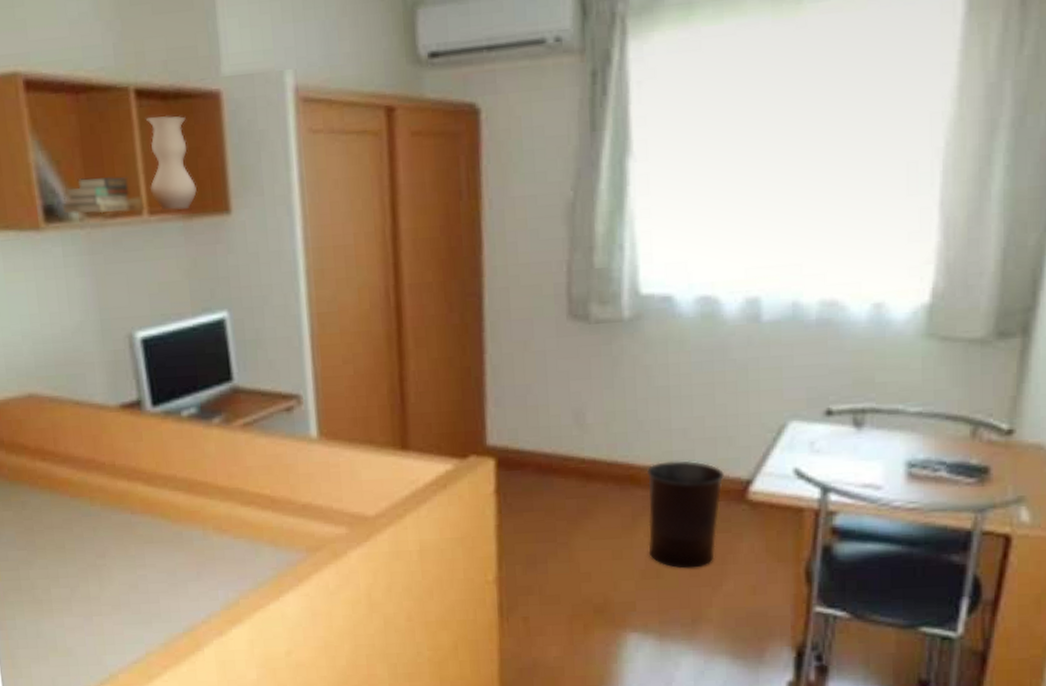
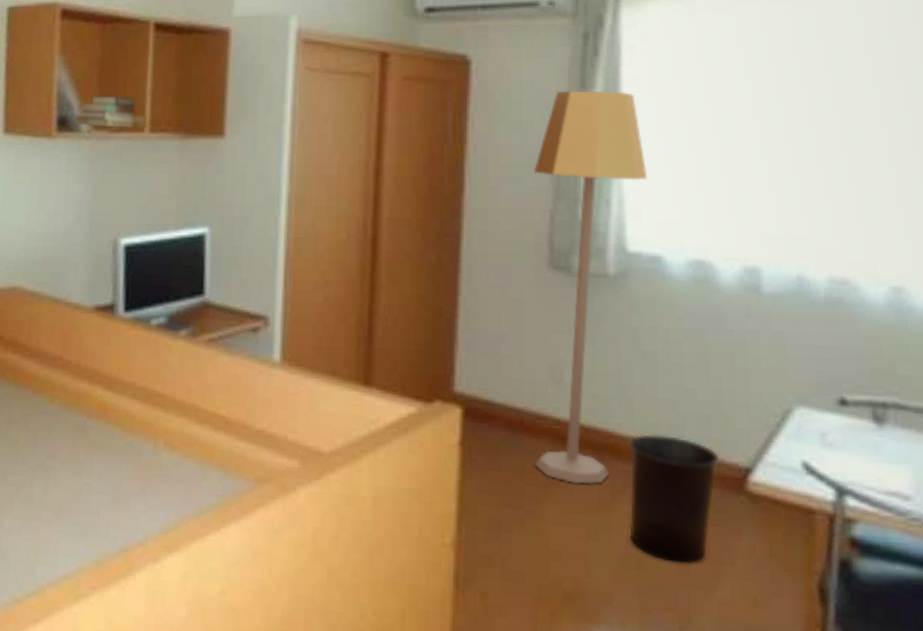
vase: present [145,116,197,210] -> none [154,47,196,130]
lamp: none [549,131,658,514] -> present [534,90,648,485]

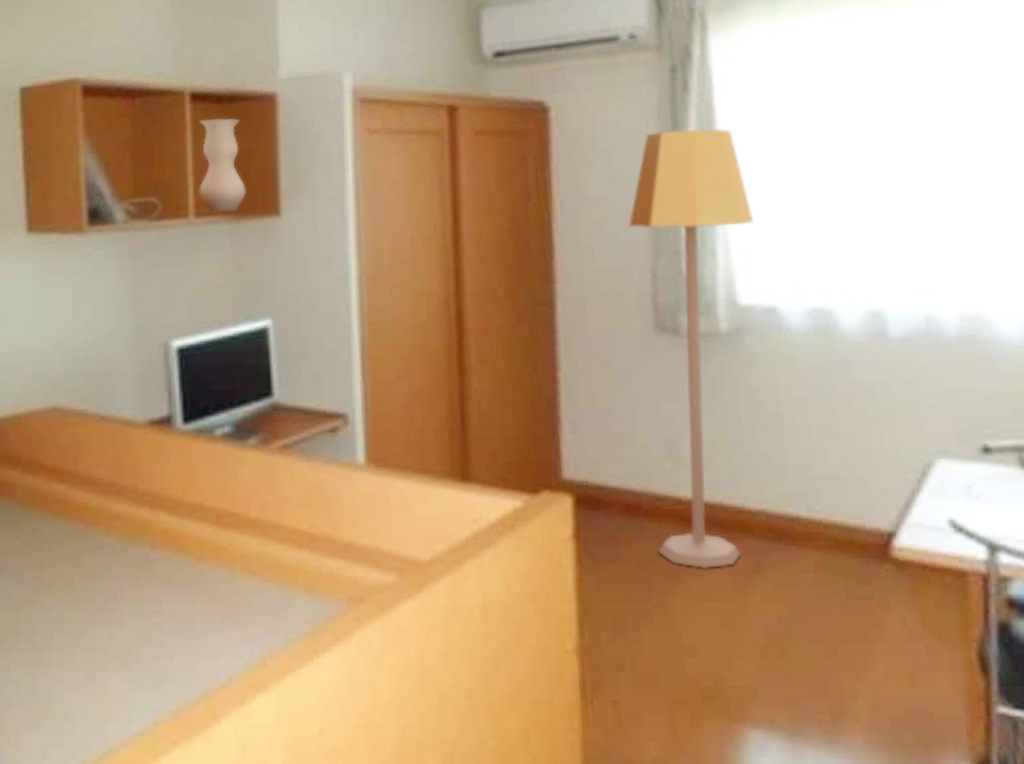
books: present [74,95,147,129] -> none [108,179,192,217]
vase: none [154,47,196,130] -> present [198,118,246,213]
waste bin: present [628,434,719,564] -> none [759,504,859,645]

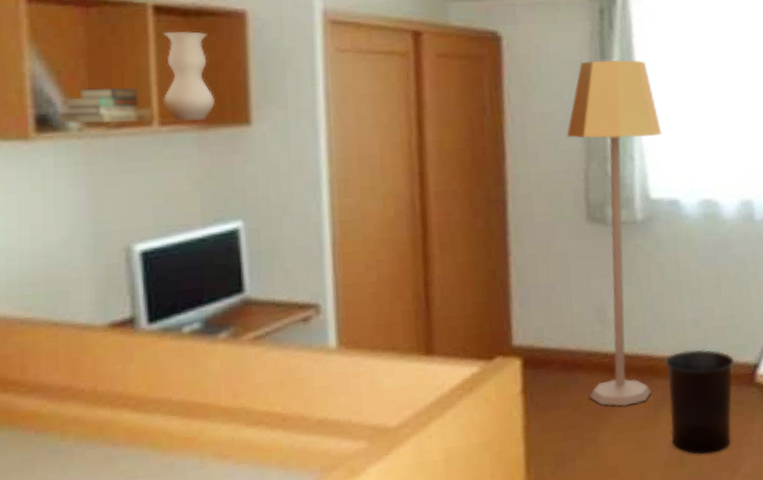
books: none [108,179,192,217] -> present [59,88,156,124]
waste bin: none [759,504,859,645] -> present [664,349,734,455]

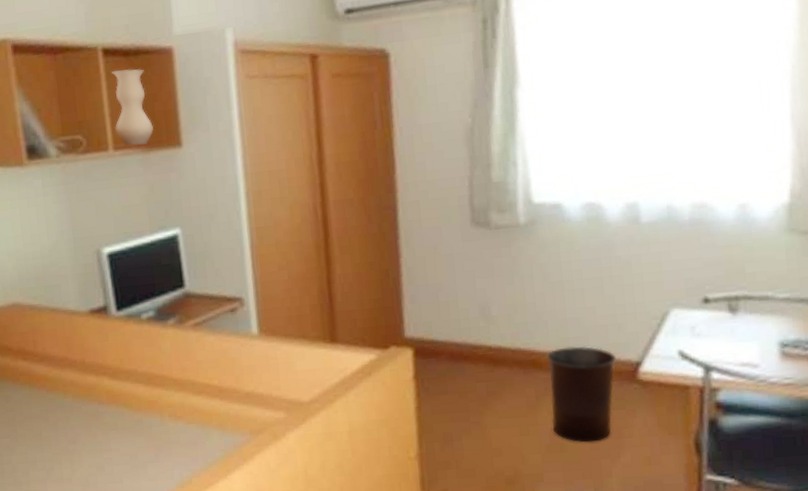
books: present [59,88,156,124] -> none [42,120,111,152]
lamp: present [567,59,662,407] -> none [452,67,546,395]

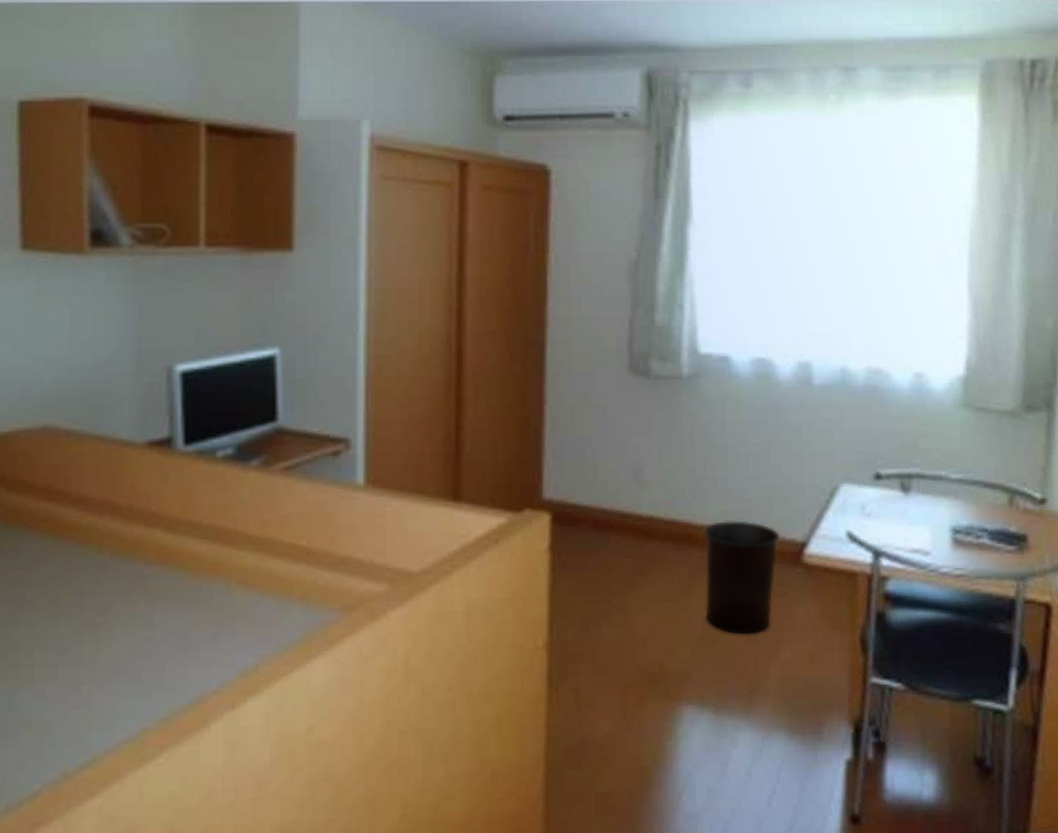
vase: present [111,69,154,146] -> none [209,151,260,243]

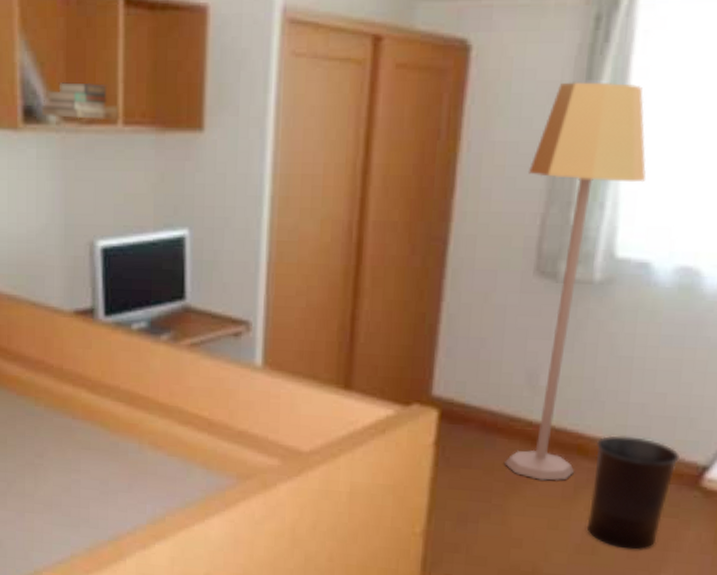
books: none [112,205,202,242] -> present [41,82,120,121]
lamp: none [613,200,716,574] -> present [505,81,647,481]

